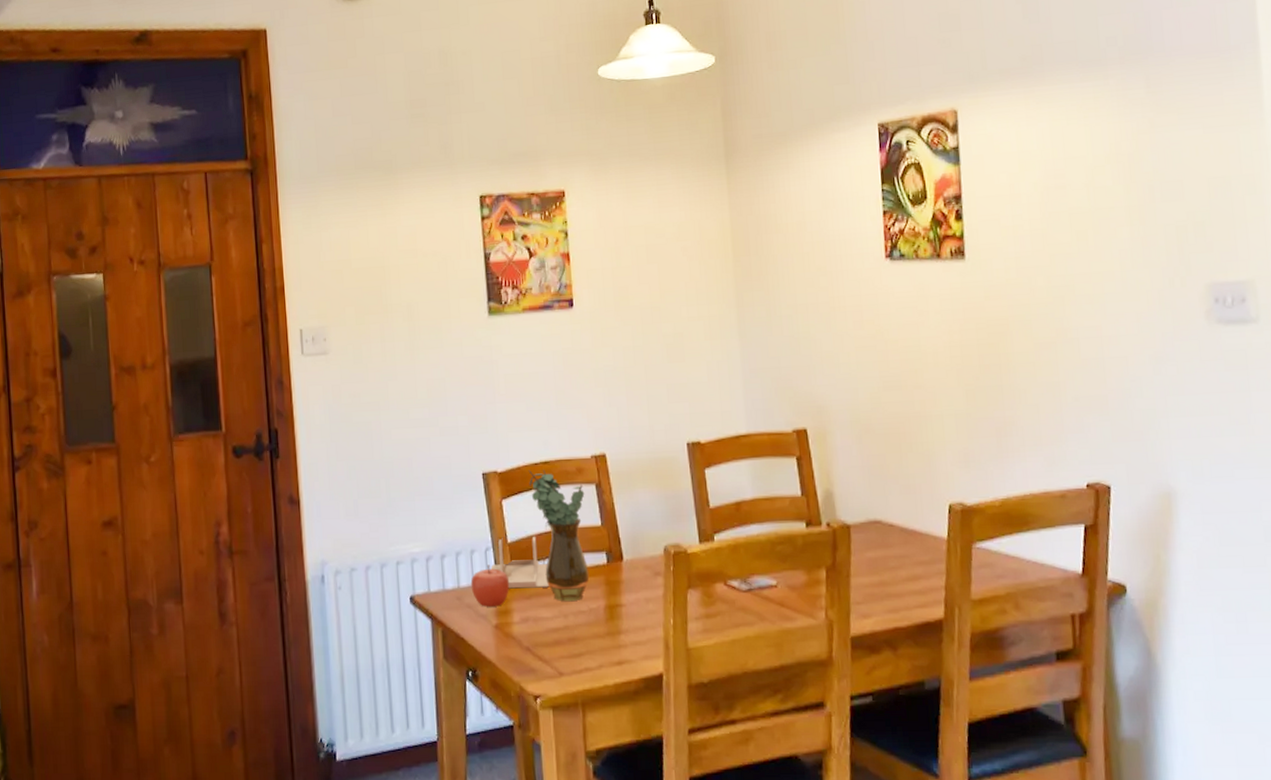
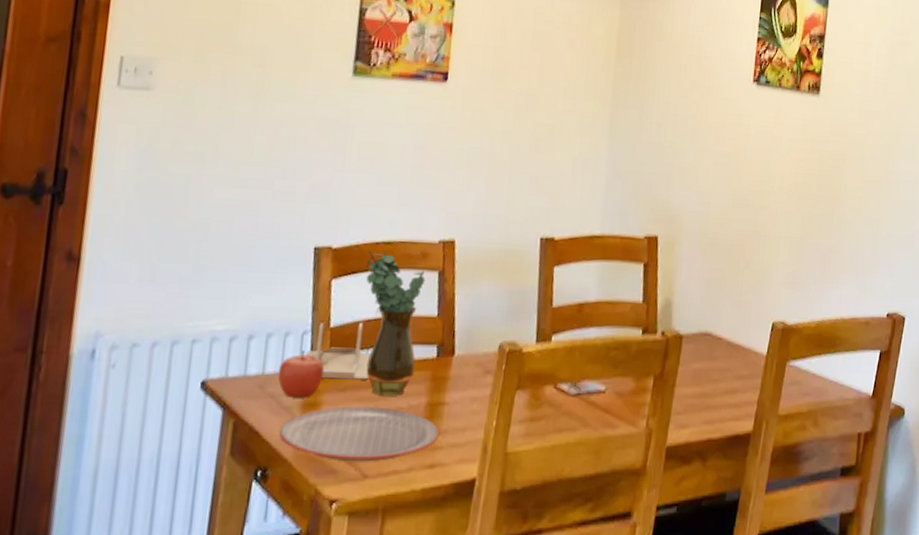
plate: none [480,611,622,662] -> present [278,406,440,462]

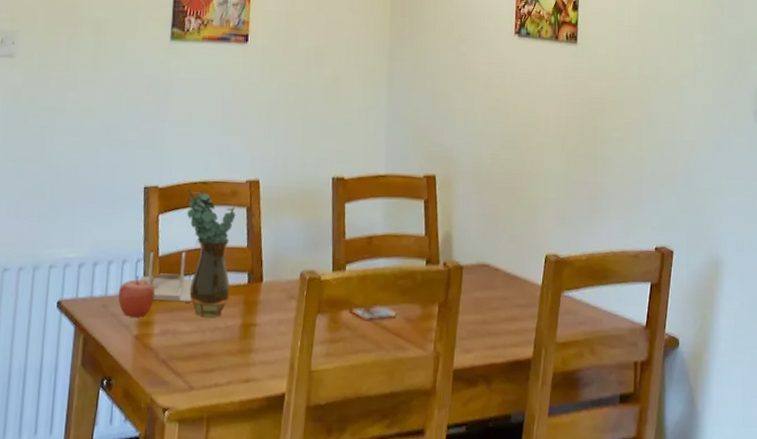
plate: present [278,406,440,462] -> none [120,325,253,375]

